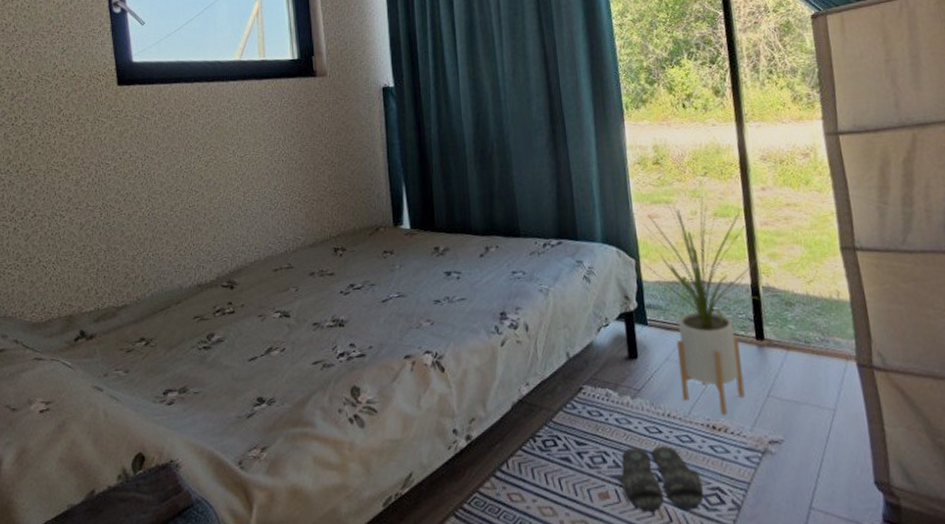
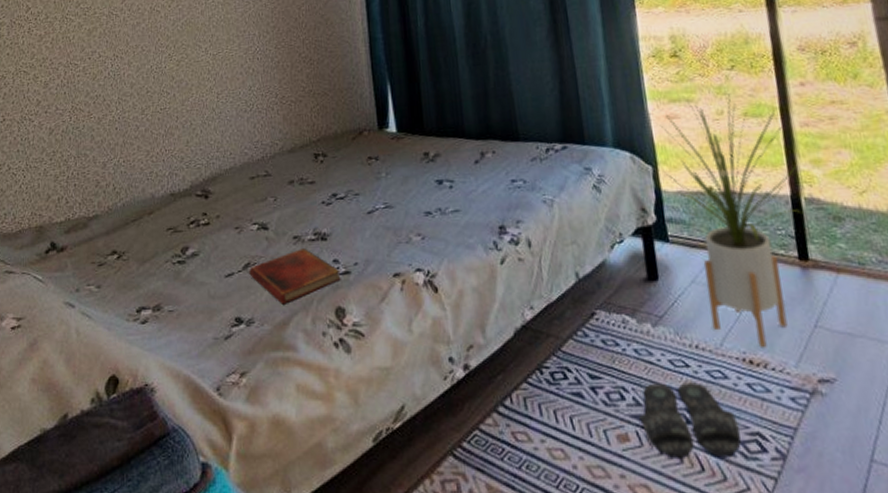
diary: none [270,334,357,385] -> present [248,248,341,304]

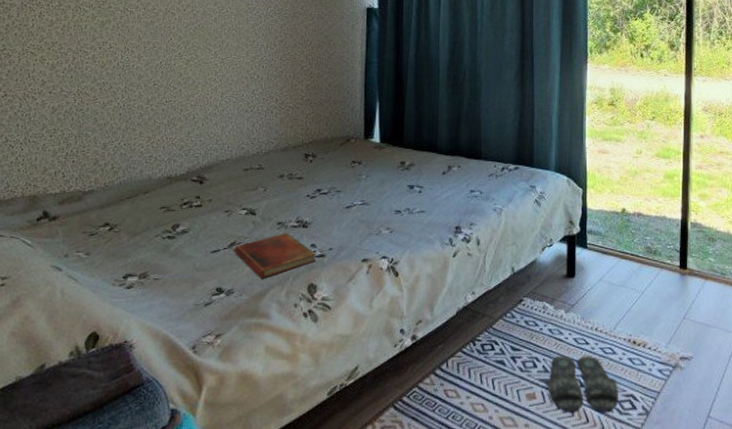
house plant: present [659,93,800,347] -> none [592,138,688,331]

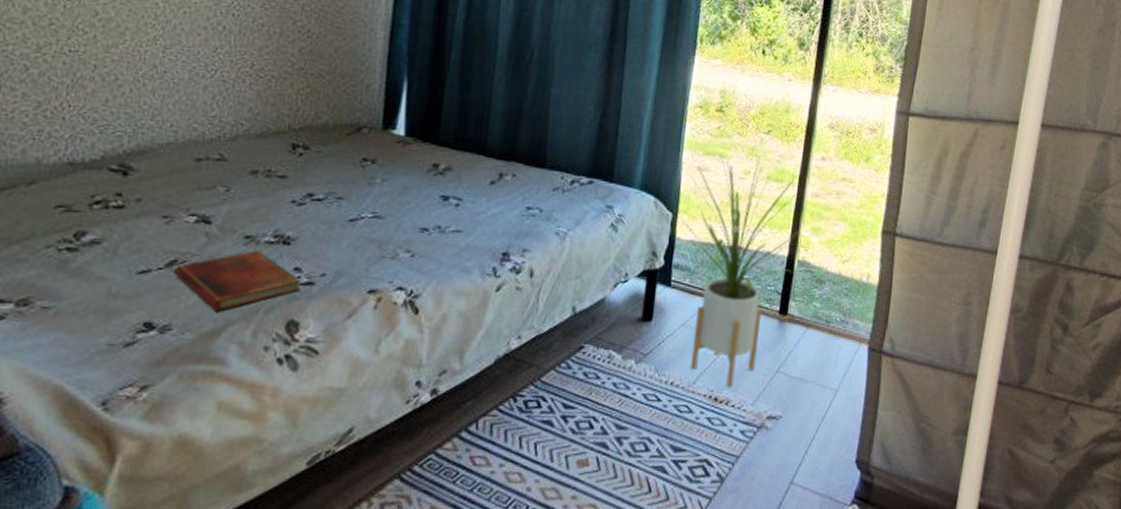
slippers: present [546,355,618,414] -> none [603,414,691,483]
house plant: none [592,138,688,331] -> present [684,155,798,387]

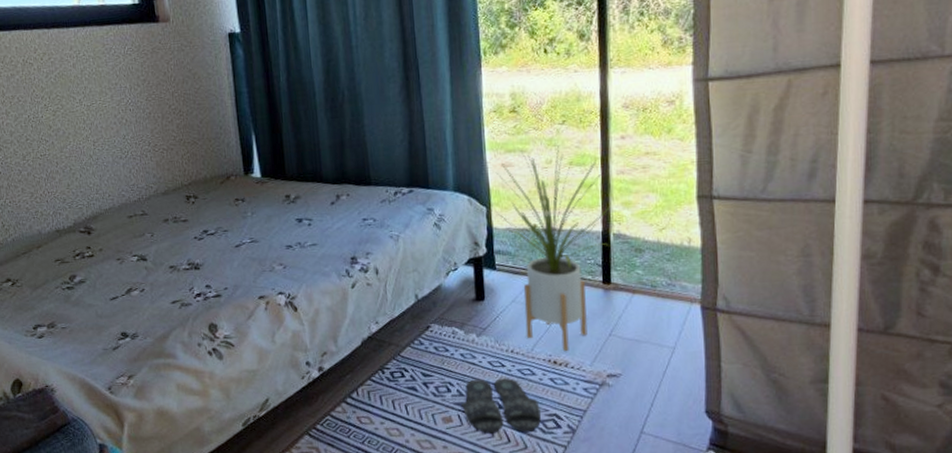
diary: present [172,251,301,312] -> none [130,276,213,322]
slippers: none [603,414,691,483] -> present [461,378,541,435]

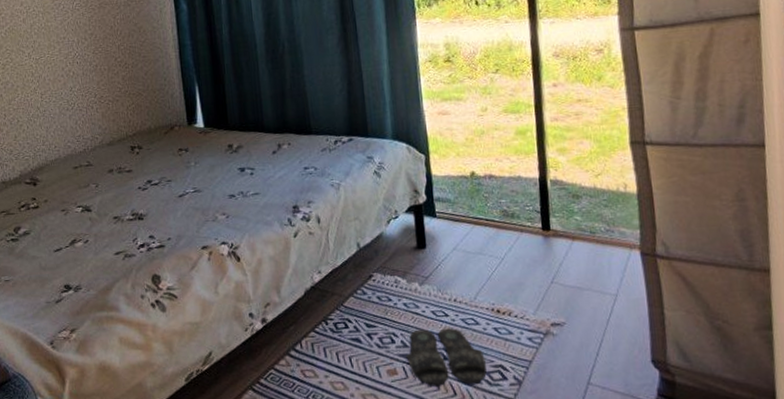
house plant: present [495,145,609,351] -> none [432,93,545,299]

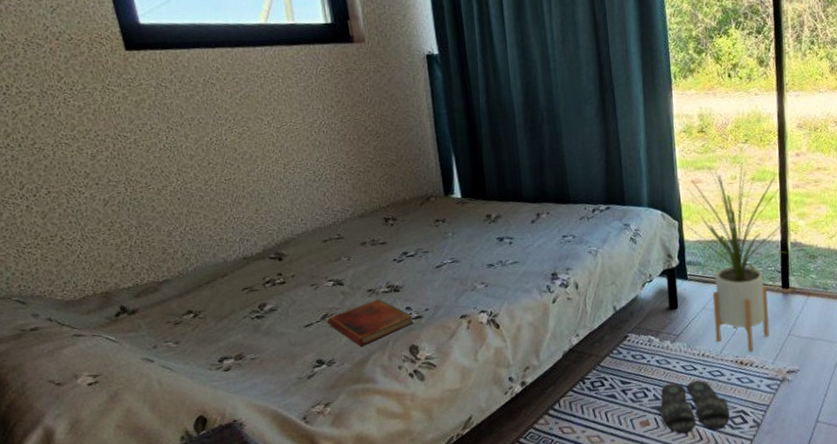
diary: none [74,227,156,273] -> present [326,299,414,346]
house plant: none [432,93,545,299] -> present [686,162,786,352]

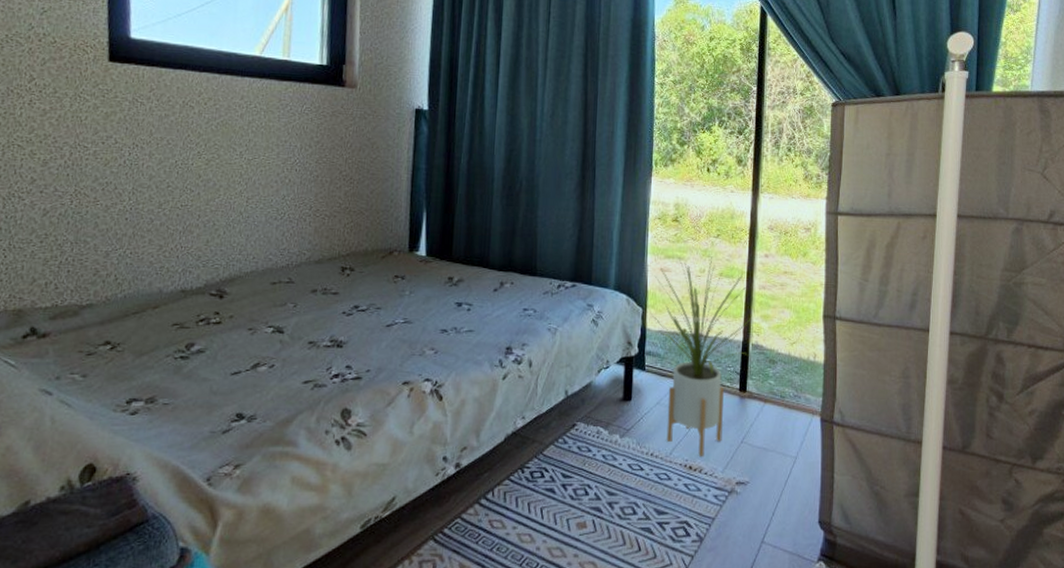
diary: present [326,299,414,346] -> none [256,353,352,404]
slippers: present [658,380,730,434] -> none [597,482,672,542]

